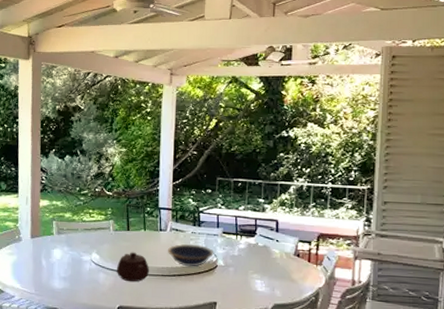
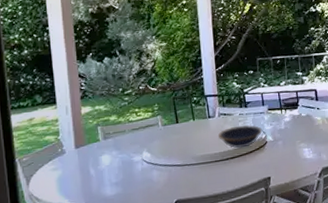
teapot: present [116,252,149,282] -> none [169,143,203,174]

